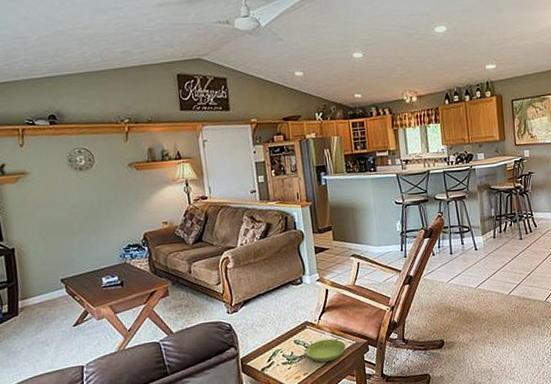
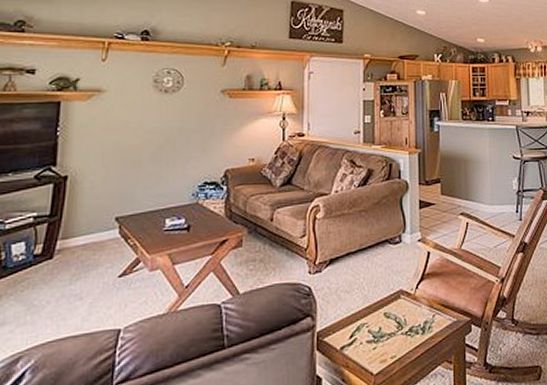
saucer: present [305,338,346,362] -> none [395,313,445,343]

